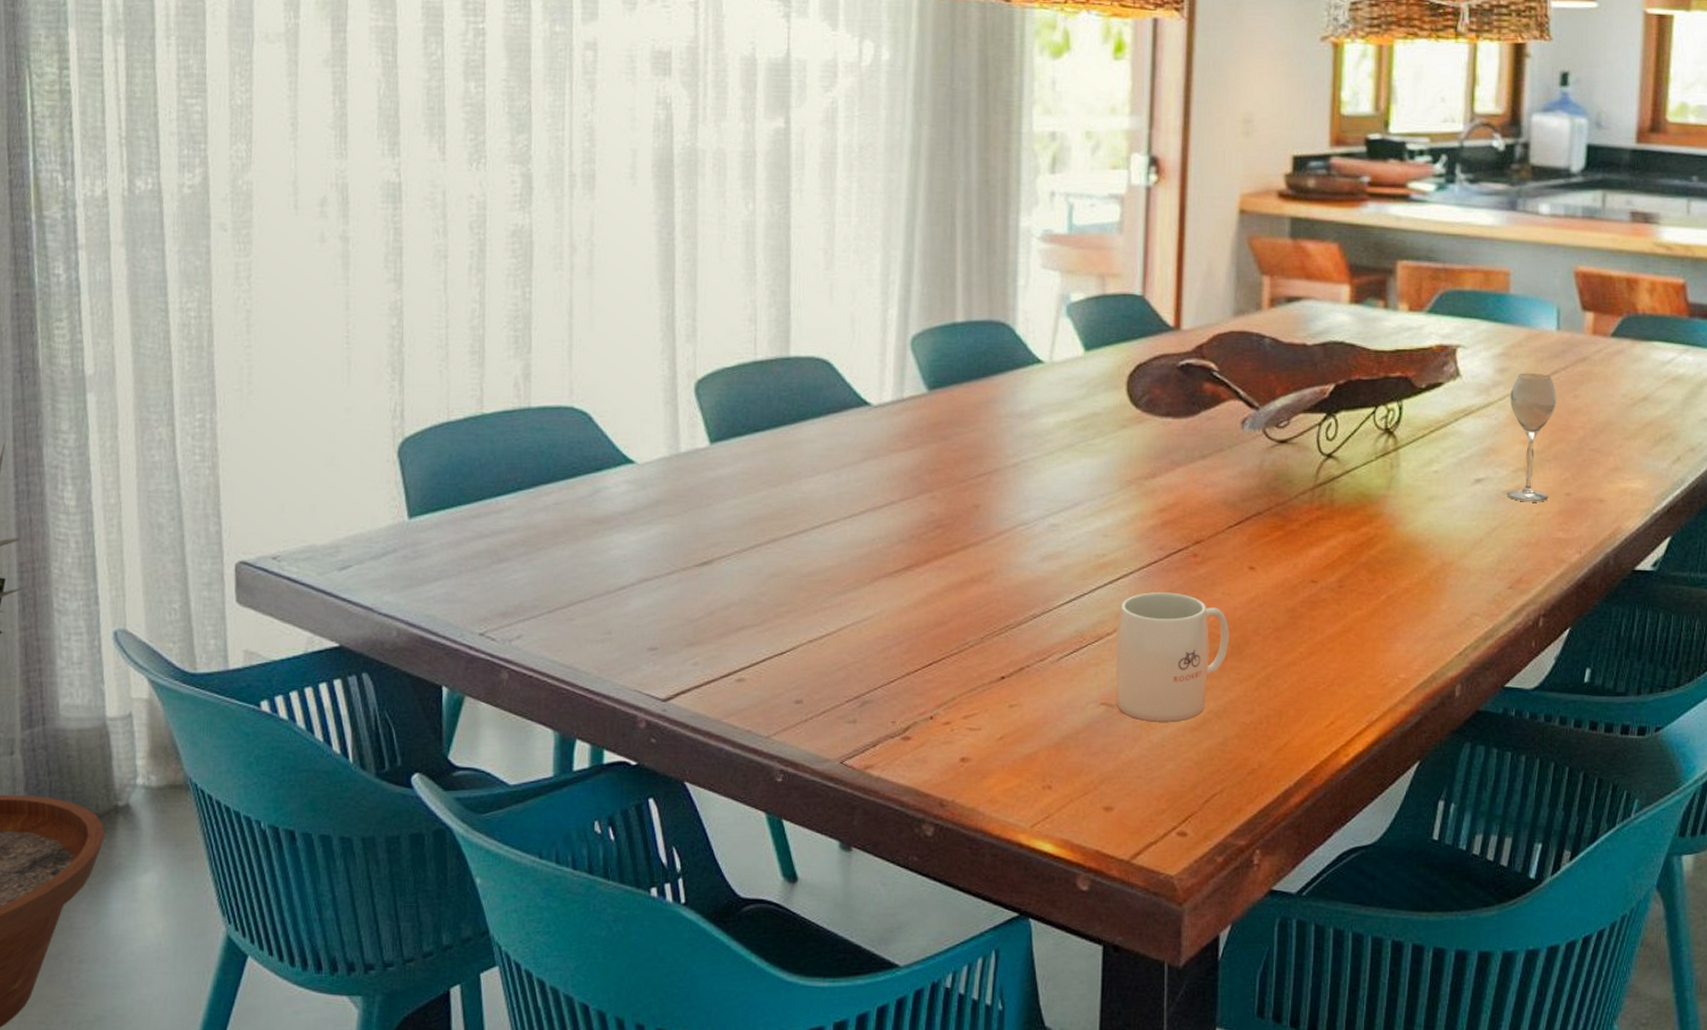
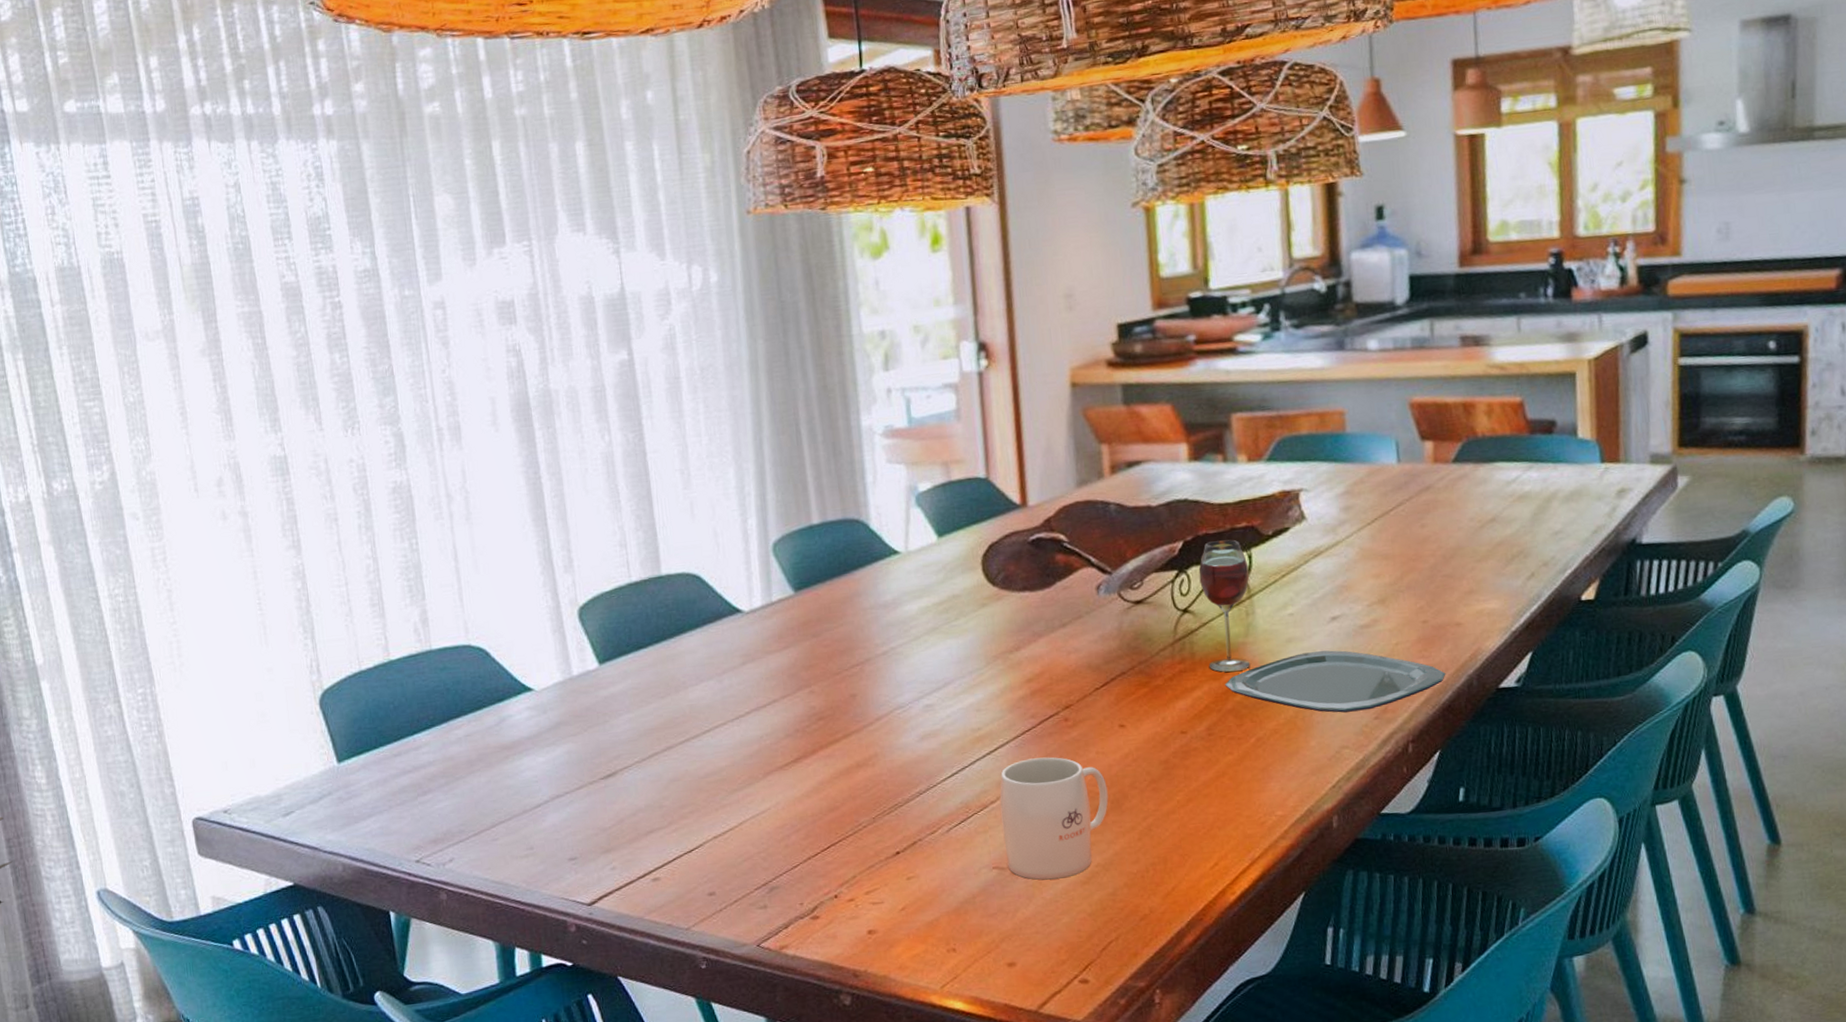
wineglass: none [1347,388,1398,525] -> present [1198,539,1251,672]
plate: none [1361,513,1584,578] -> present [1225,650,1446,713]
wineglass: present [1507,373,1557,502] -> none [1357,507,1406,634]

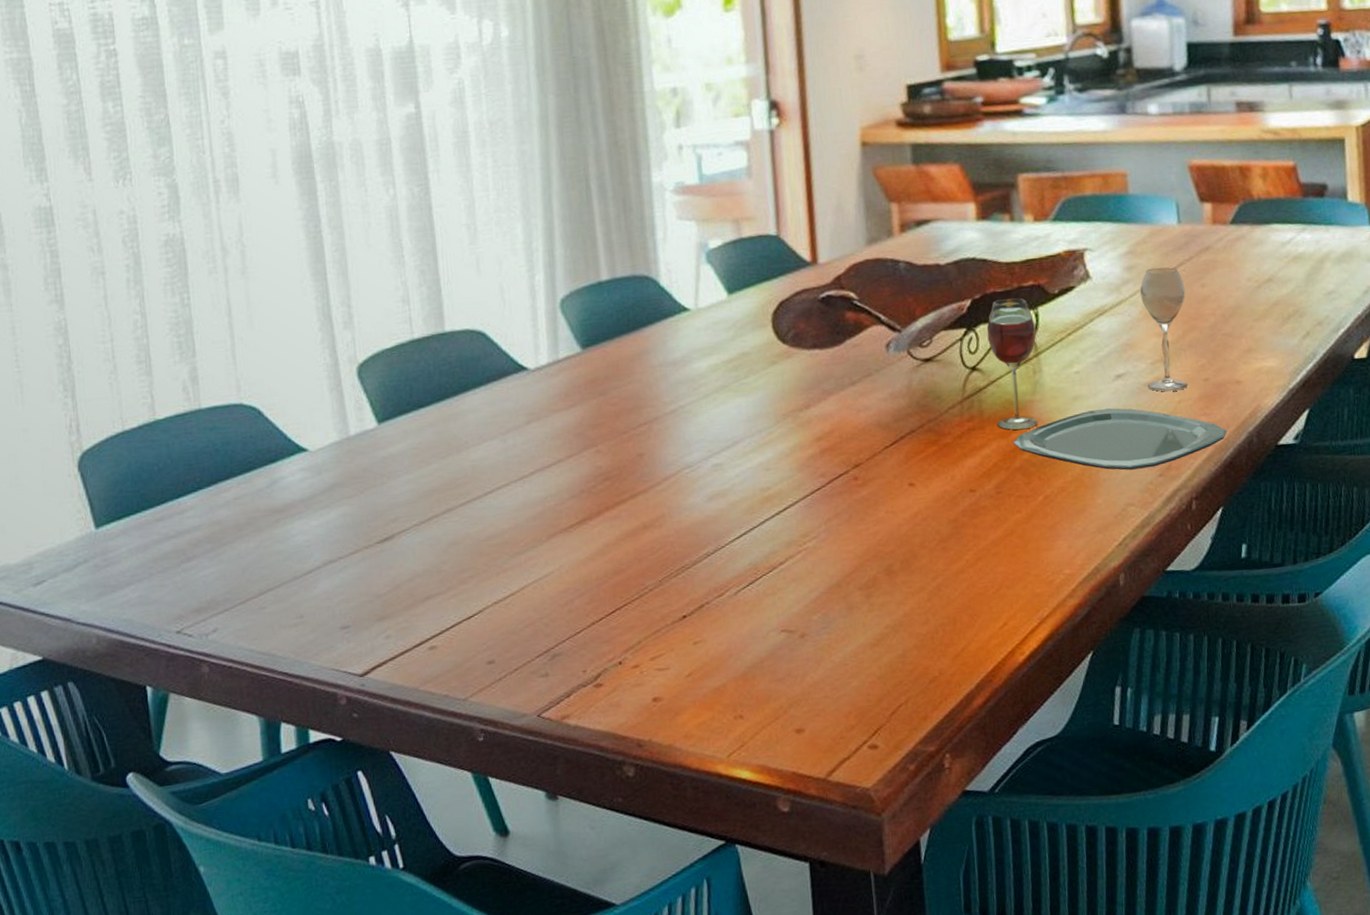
mug: present [999,757,1109,880] -> none [788,516,898,643]
wineglass: none [1357,507,1406,634] -> present [1140,267,1188,392]

